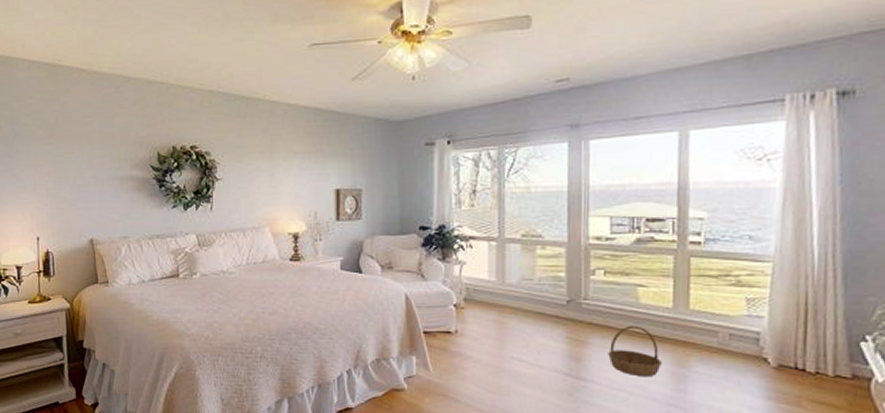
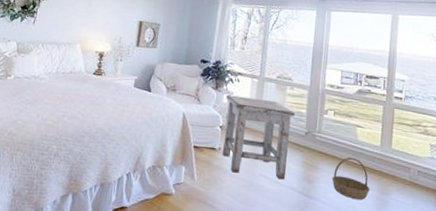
stool: none [457,265,551,361] -> present [222,94,295,180]

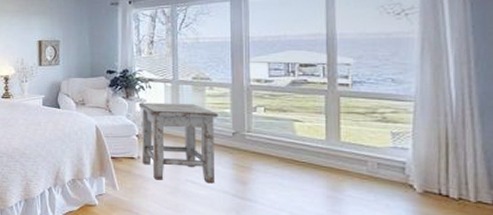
basket: present [332,157,370,200] -> none [270,155,317,199]

